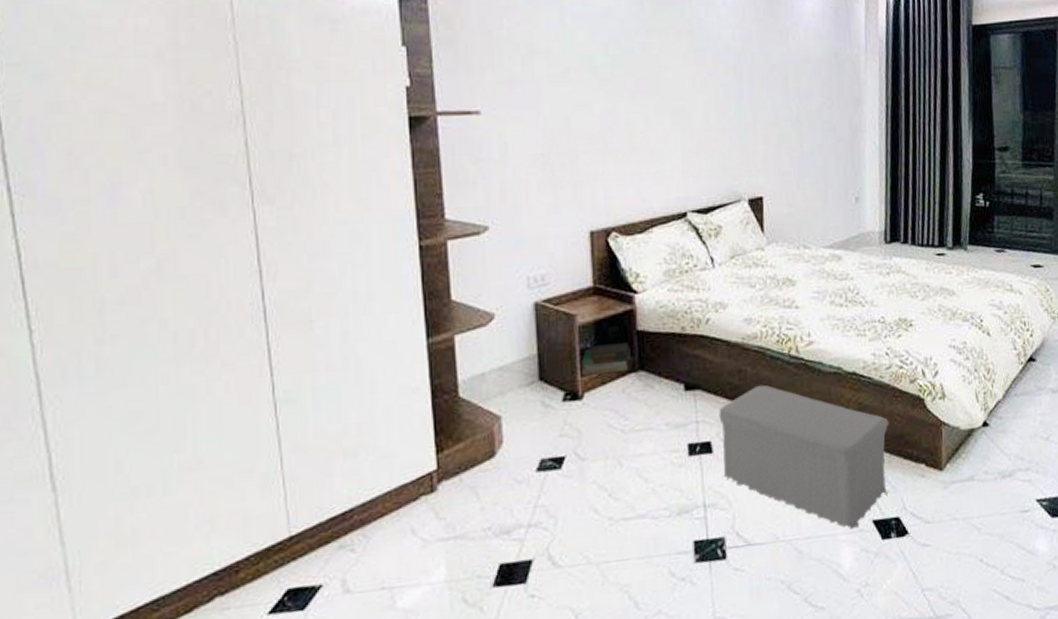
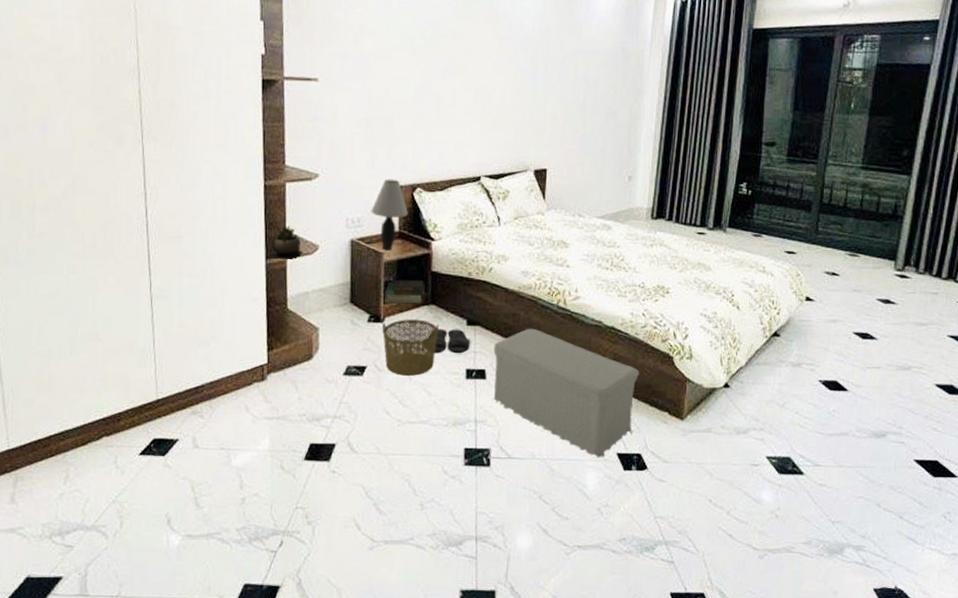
succulent plant: none [429,293,475,337] -> present [267,226,303,259]
table lamp: none [557,224,603,311] -> present [371,179,408,250]
basket: none [582,390,651,463] -> present [382,319,439,376]
slippers: none [641,396,690,430] -> present [429,329,470,354]

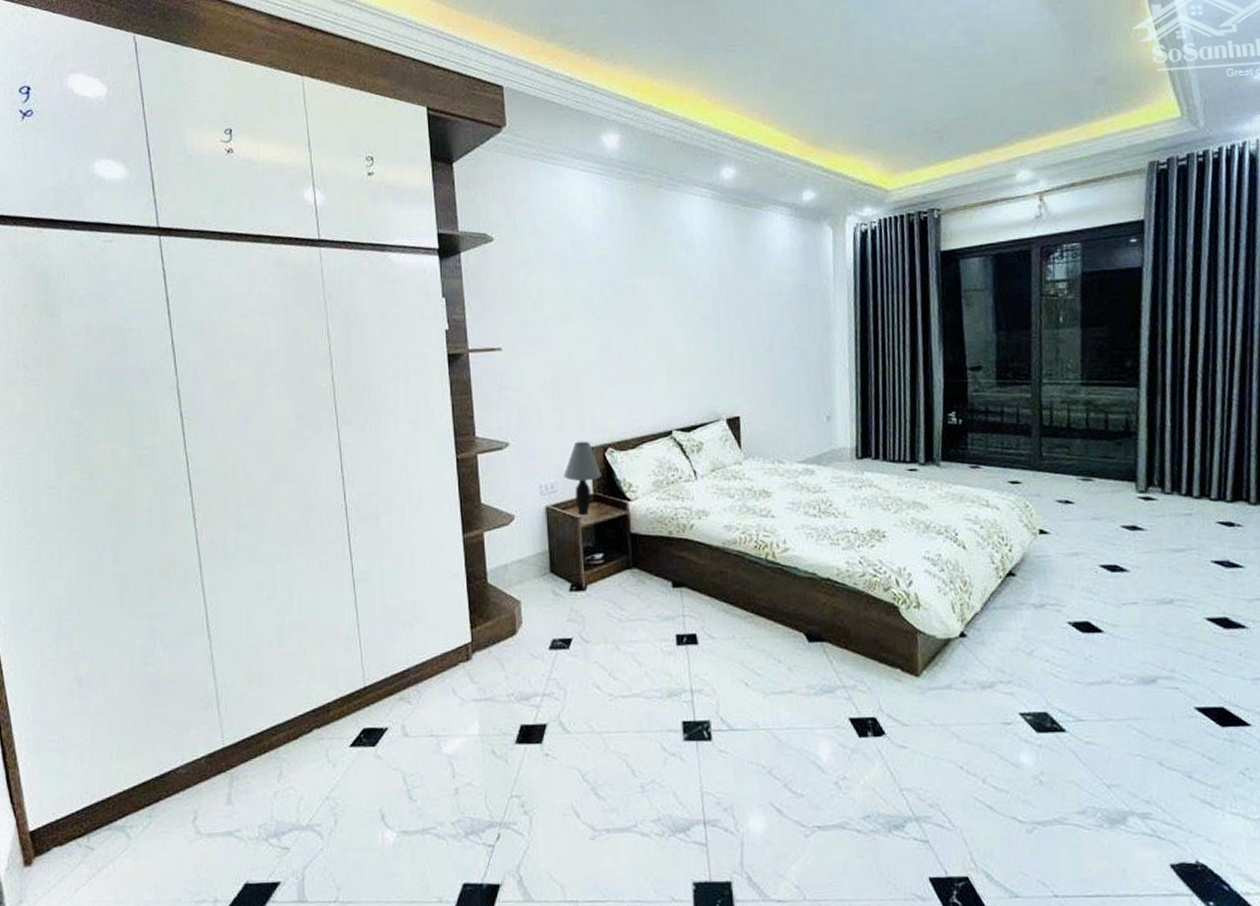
succulent plant: present [267,226,303,259] -> none [464,498,499,533]
basket: present [382,319,439,376] -> none [585,585,644,646]
books: present [383,280,425,304] -> none [584,543,625,571]
slippers: present [429,329,470,354] -> none [634,592,678,620]
storage ottoman: present [492,328,640,458] -> none [703,585,864,725]

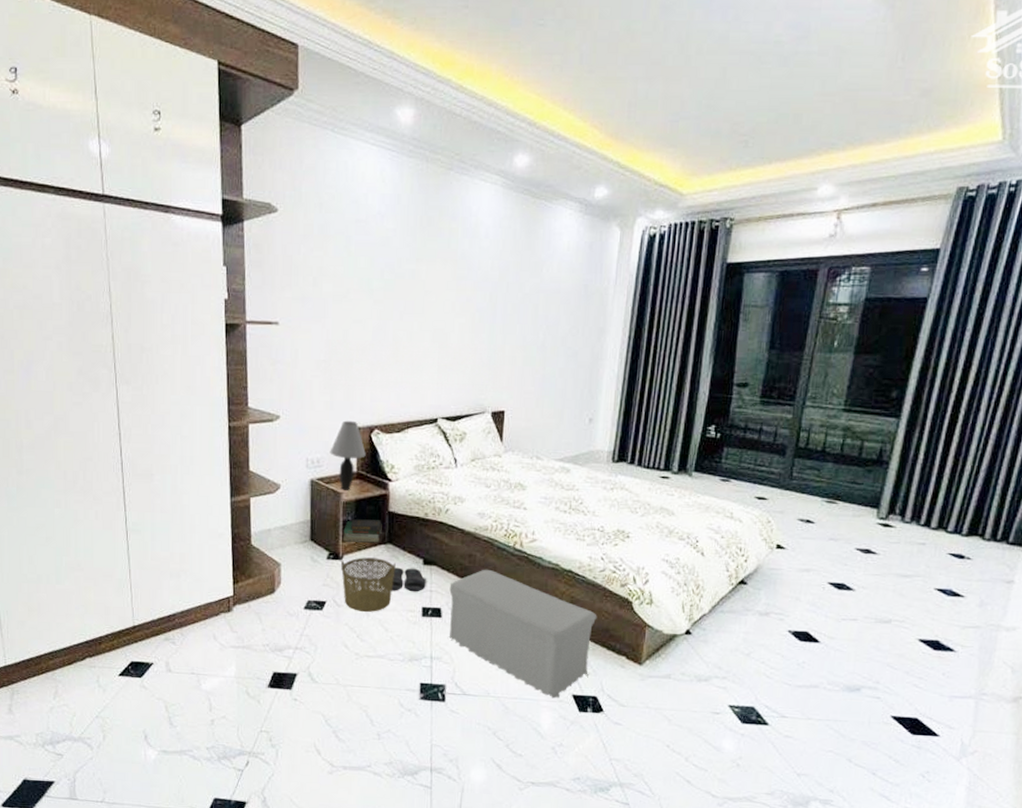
books: none [584,543,625,571] -> present [342,519,382,543]
basket: none [585,585,644,646] -> present [341,557,396,612]
slippers: none [634,592,678,620] -> present [386,567,426,591]
storage ottoman: none [703,585,864,725] -> present [447,569,597,699]

